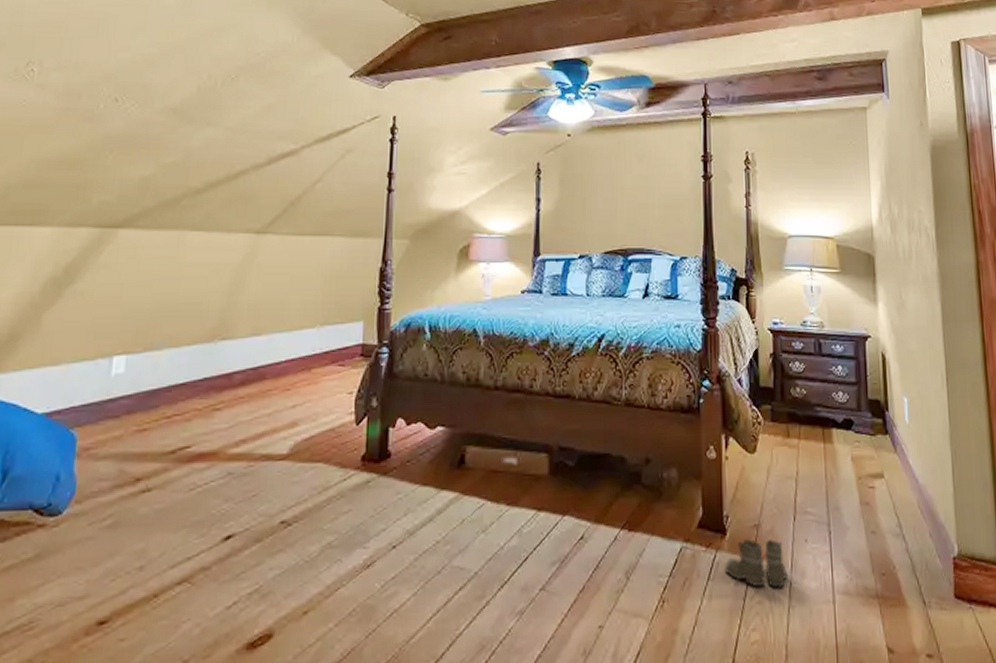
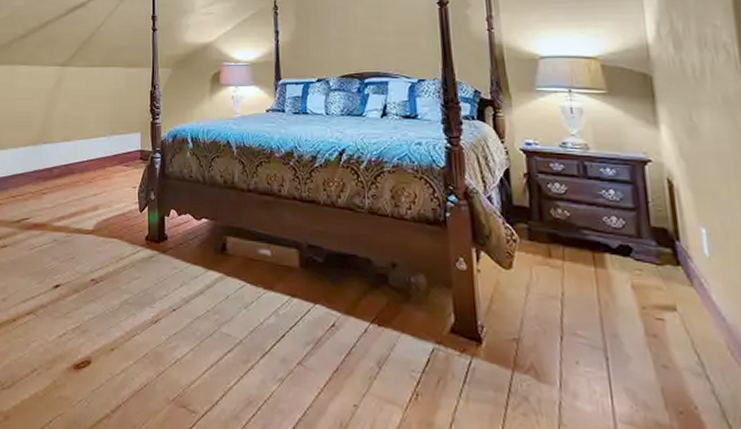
boots: present [725,539,796,588] -> none [482,351,567,405]

